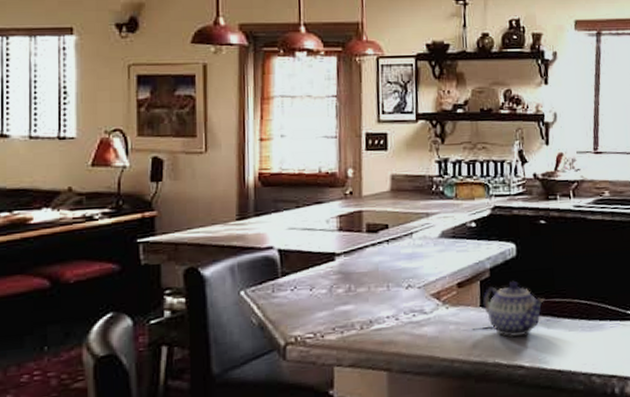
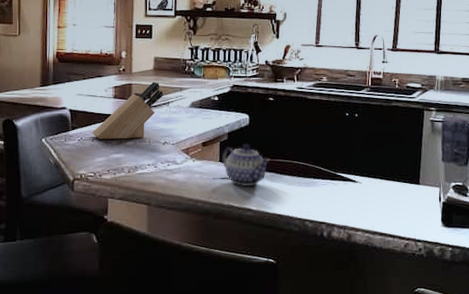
knife block: none [310,206,405,287] -> present [92,81,164,140]

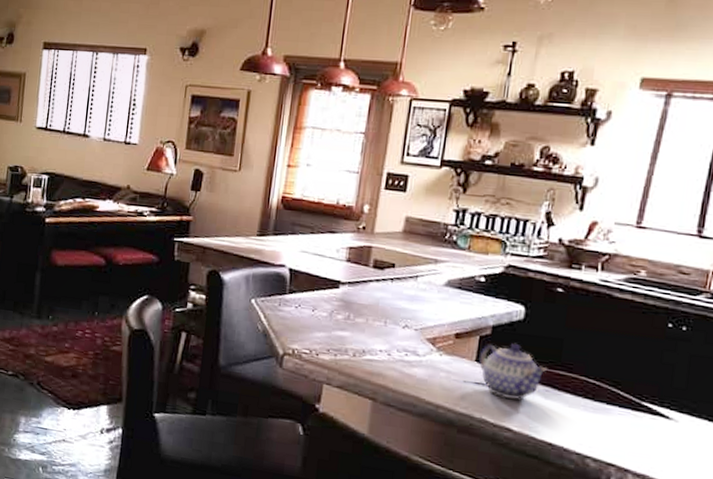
knife block: present [92,81,164,140] -> none [313,247,412,316]

